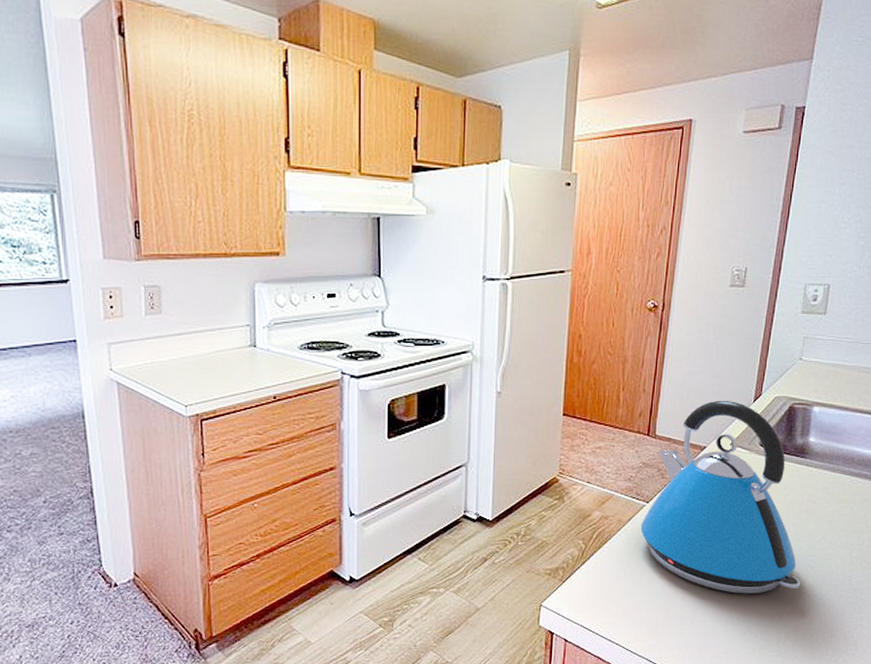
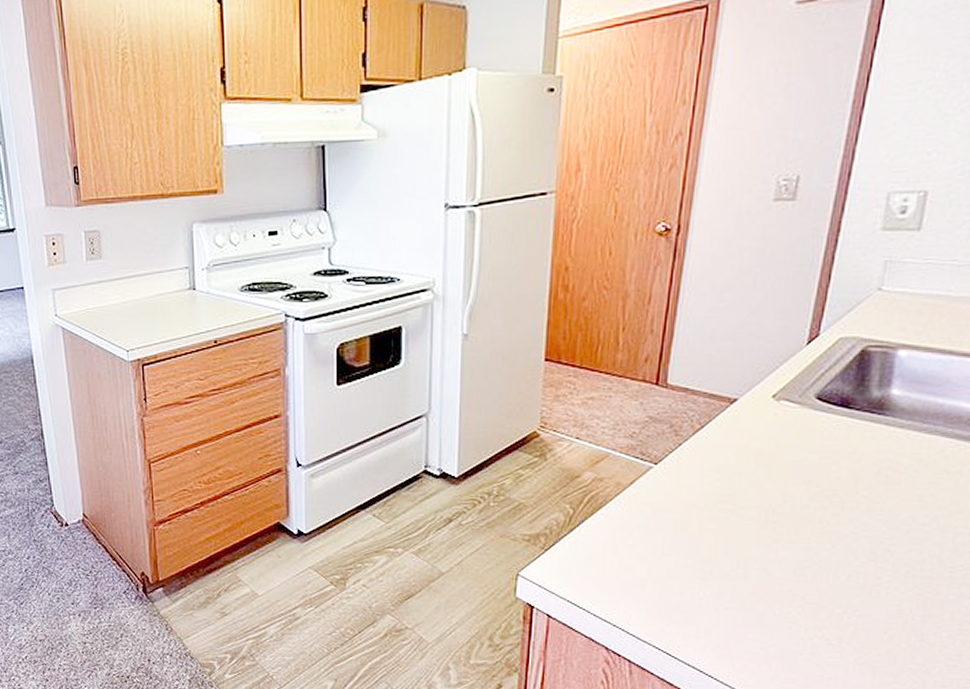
kettle: present [640,400,801,594] -> none [645,342,876,580]

